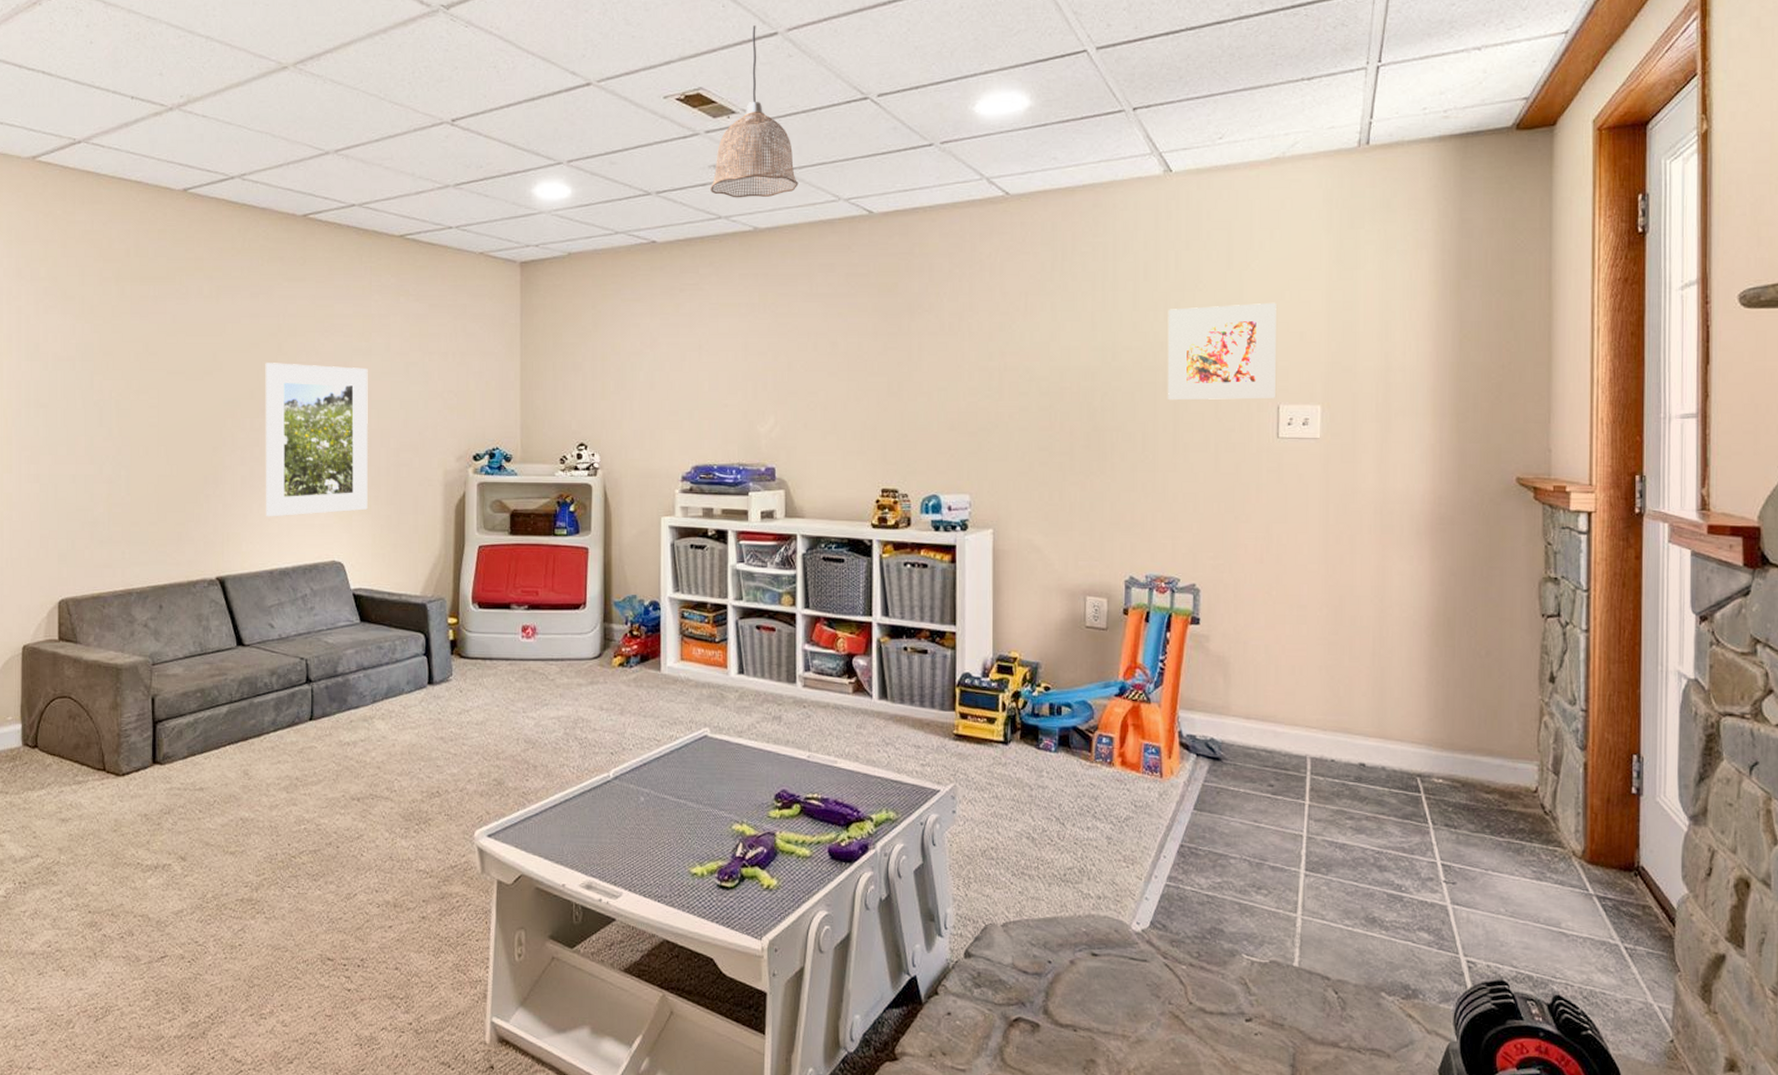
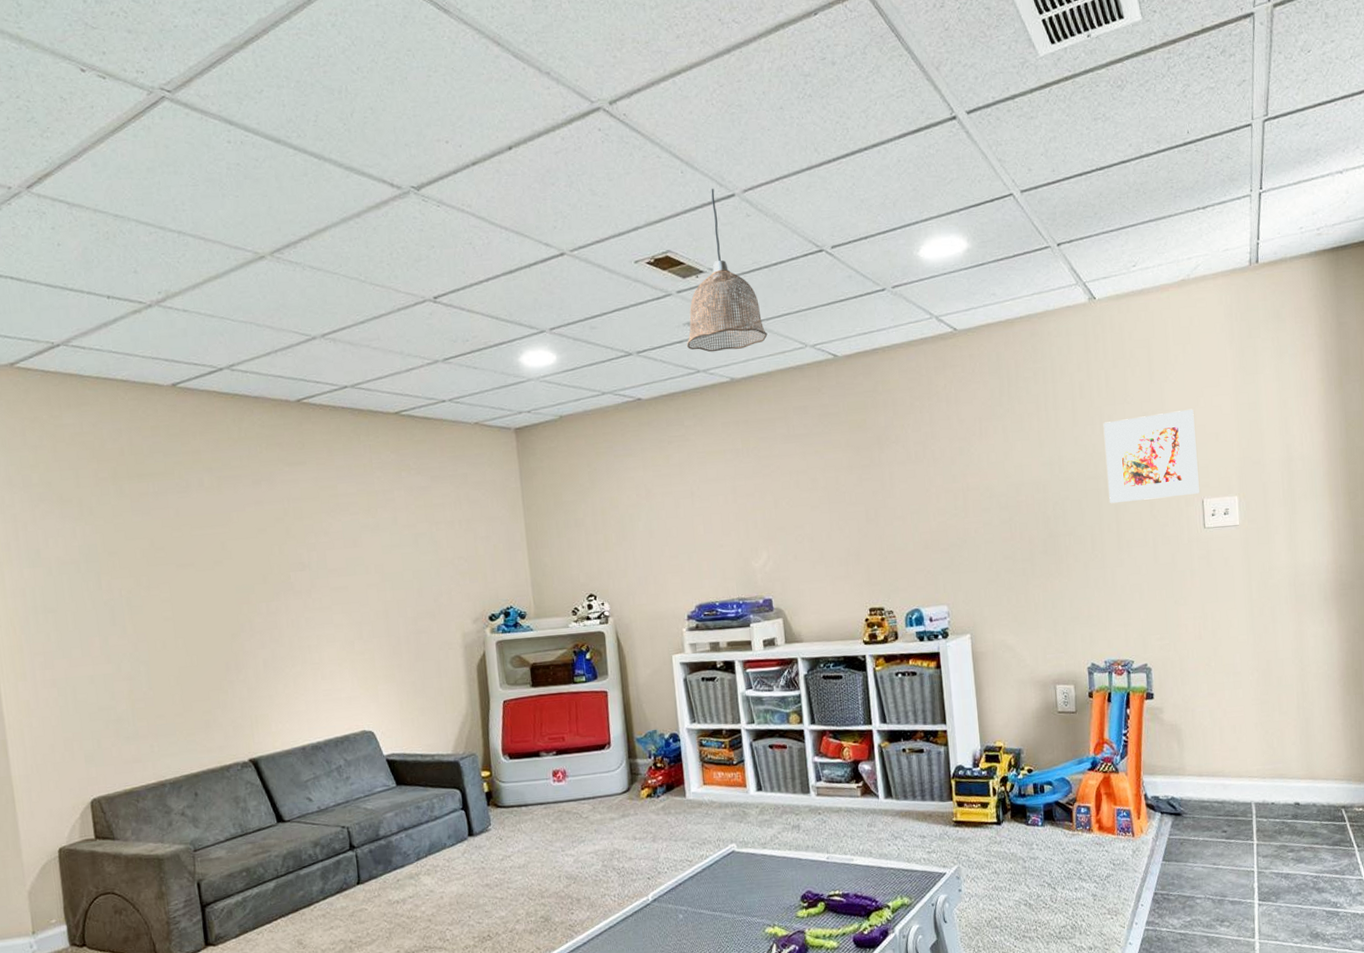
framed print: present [265,363,368,517] -> none [275,543,392,696]

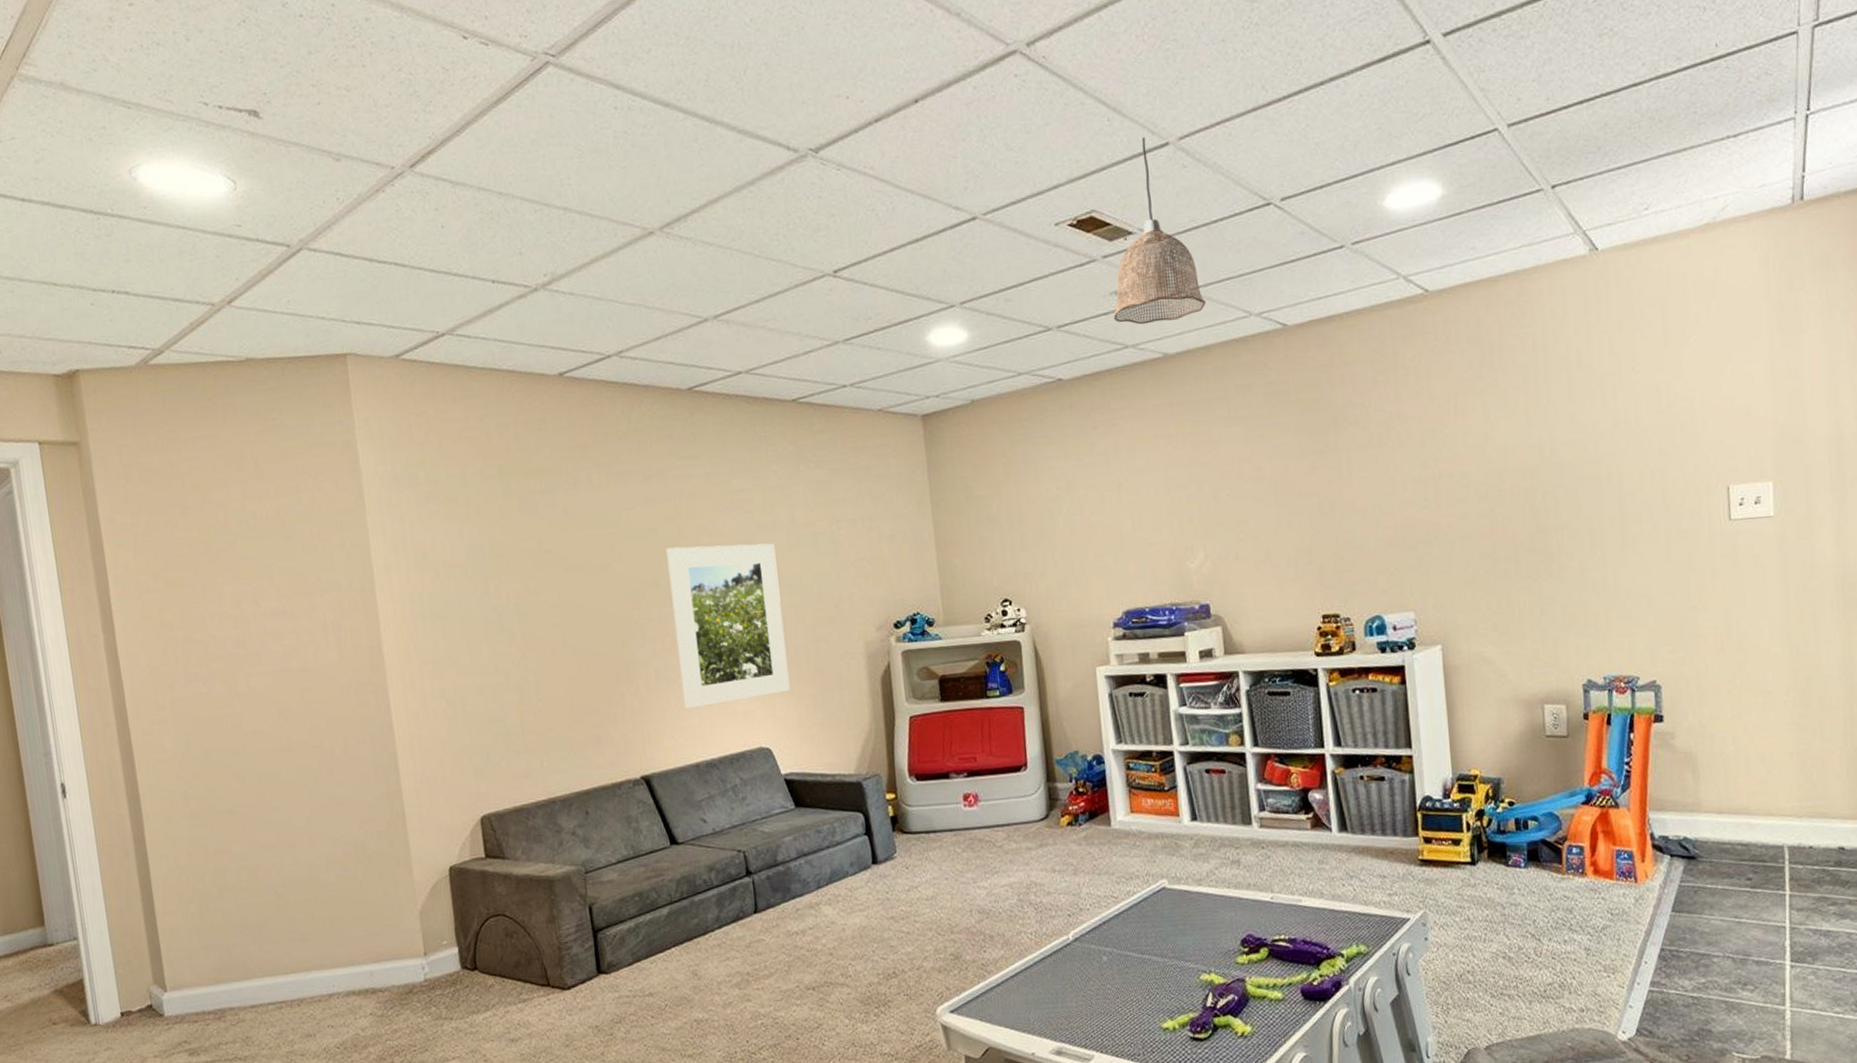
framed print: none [275,543,392,696] -> present [666,543,790,709]
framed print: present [1103,409,1200,504] -> none [1605,378,1724,493]

